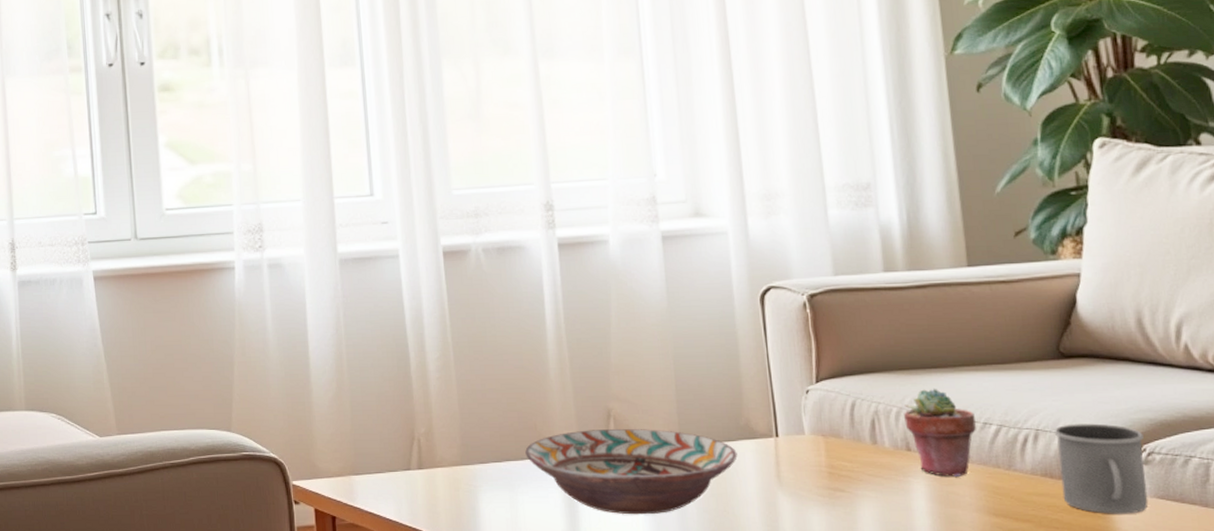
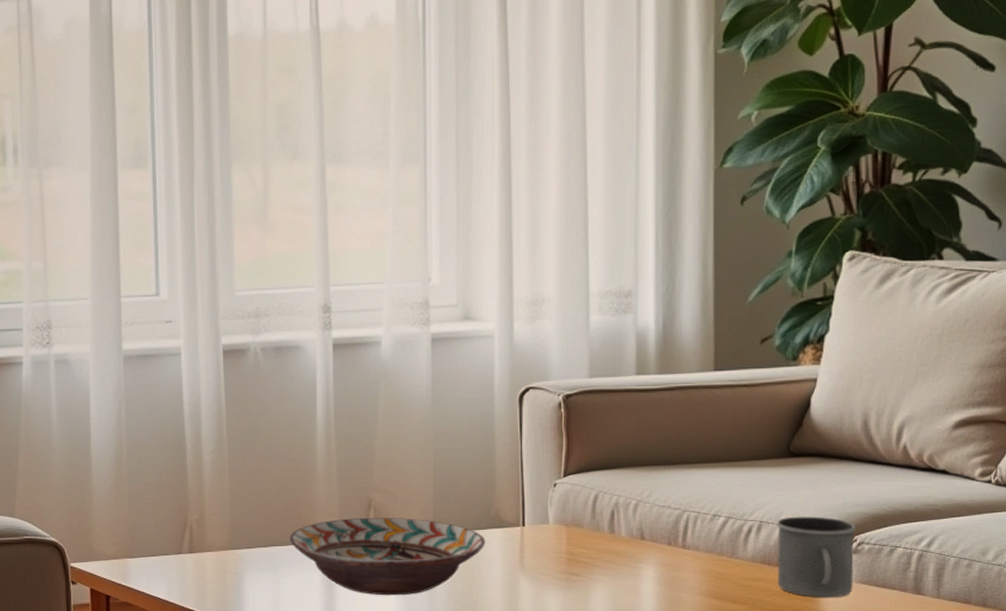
potted succulent: present [904,388,976,477] -> none [642,482,706,563]

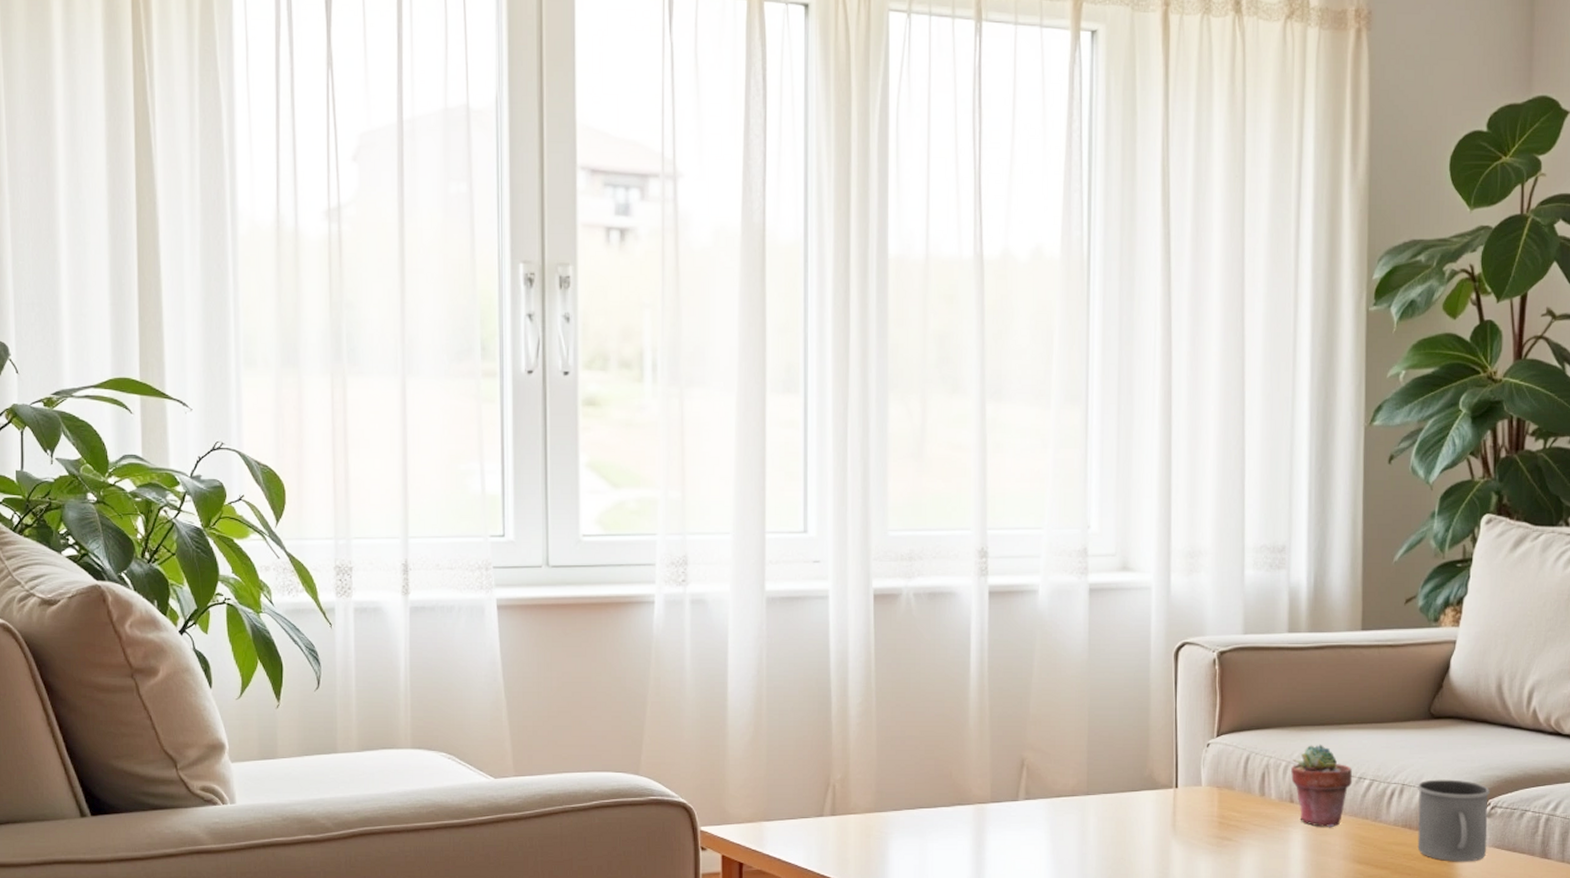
decorative bowl: present [290,517,486,596] -> none [939,777,1139,862]
potted succulent: none [642,482,706,563] -> present [1291,744,1352,827]

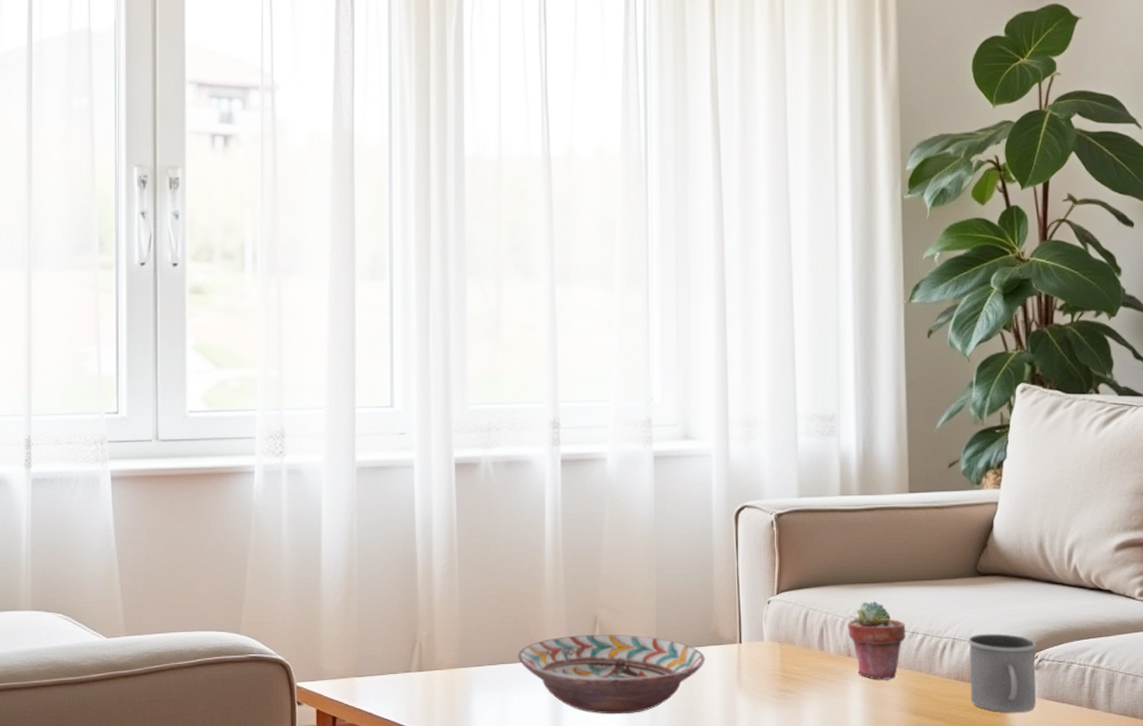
decorative bowl: none [939,777,1139,862] -> present [518,634,705,715]

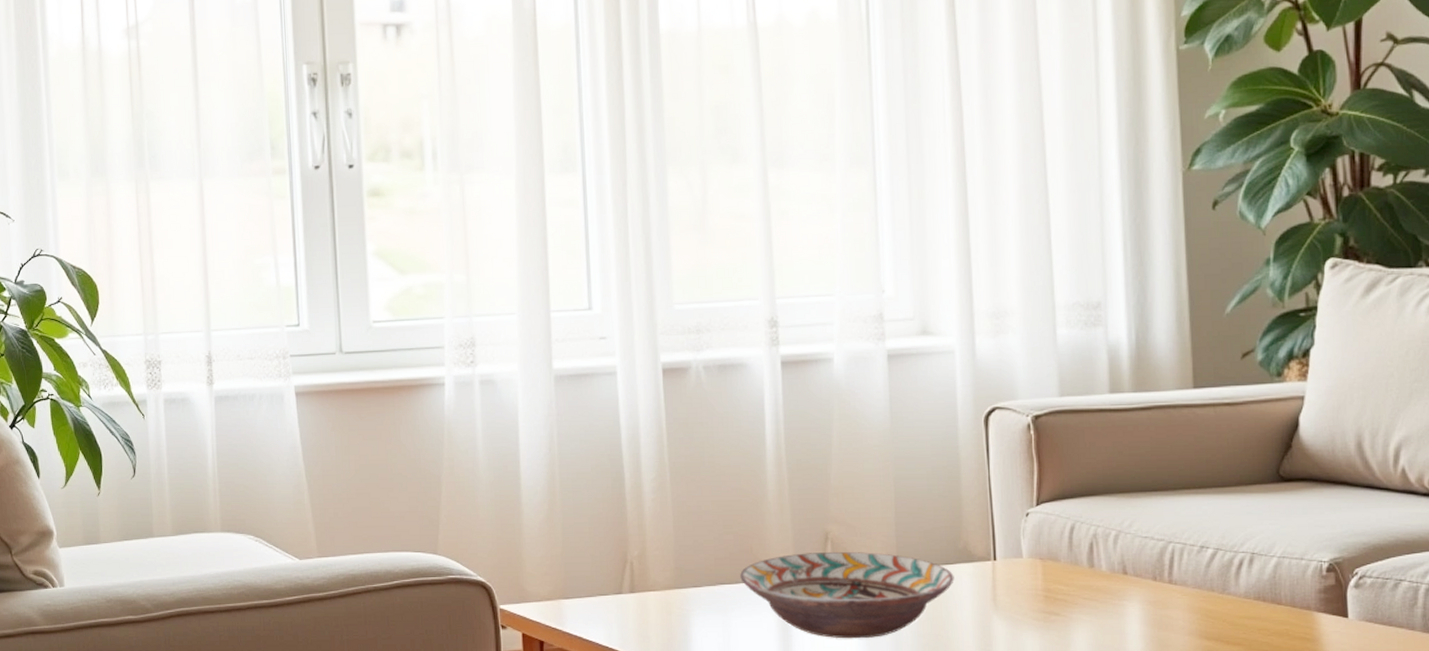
potted succulent: present [848,600,905,680] -> none [1122,511,1193,600]
mug: present [967,633,1037,713] -> none [1269,547,1357,637]

